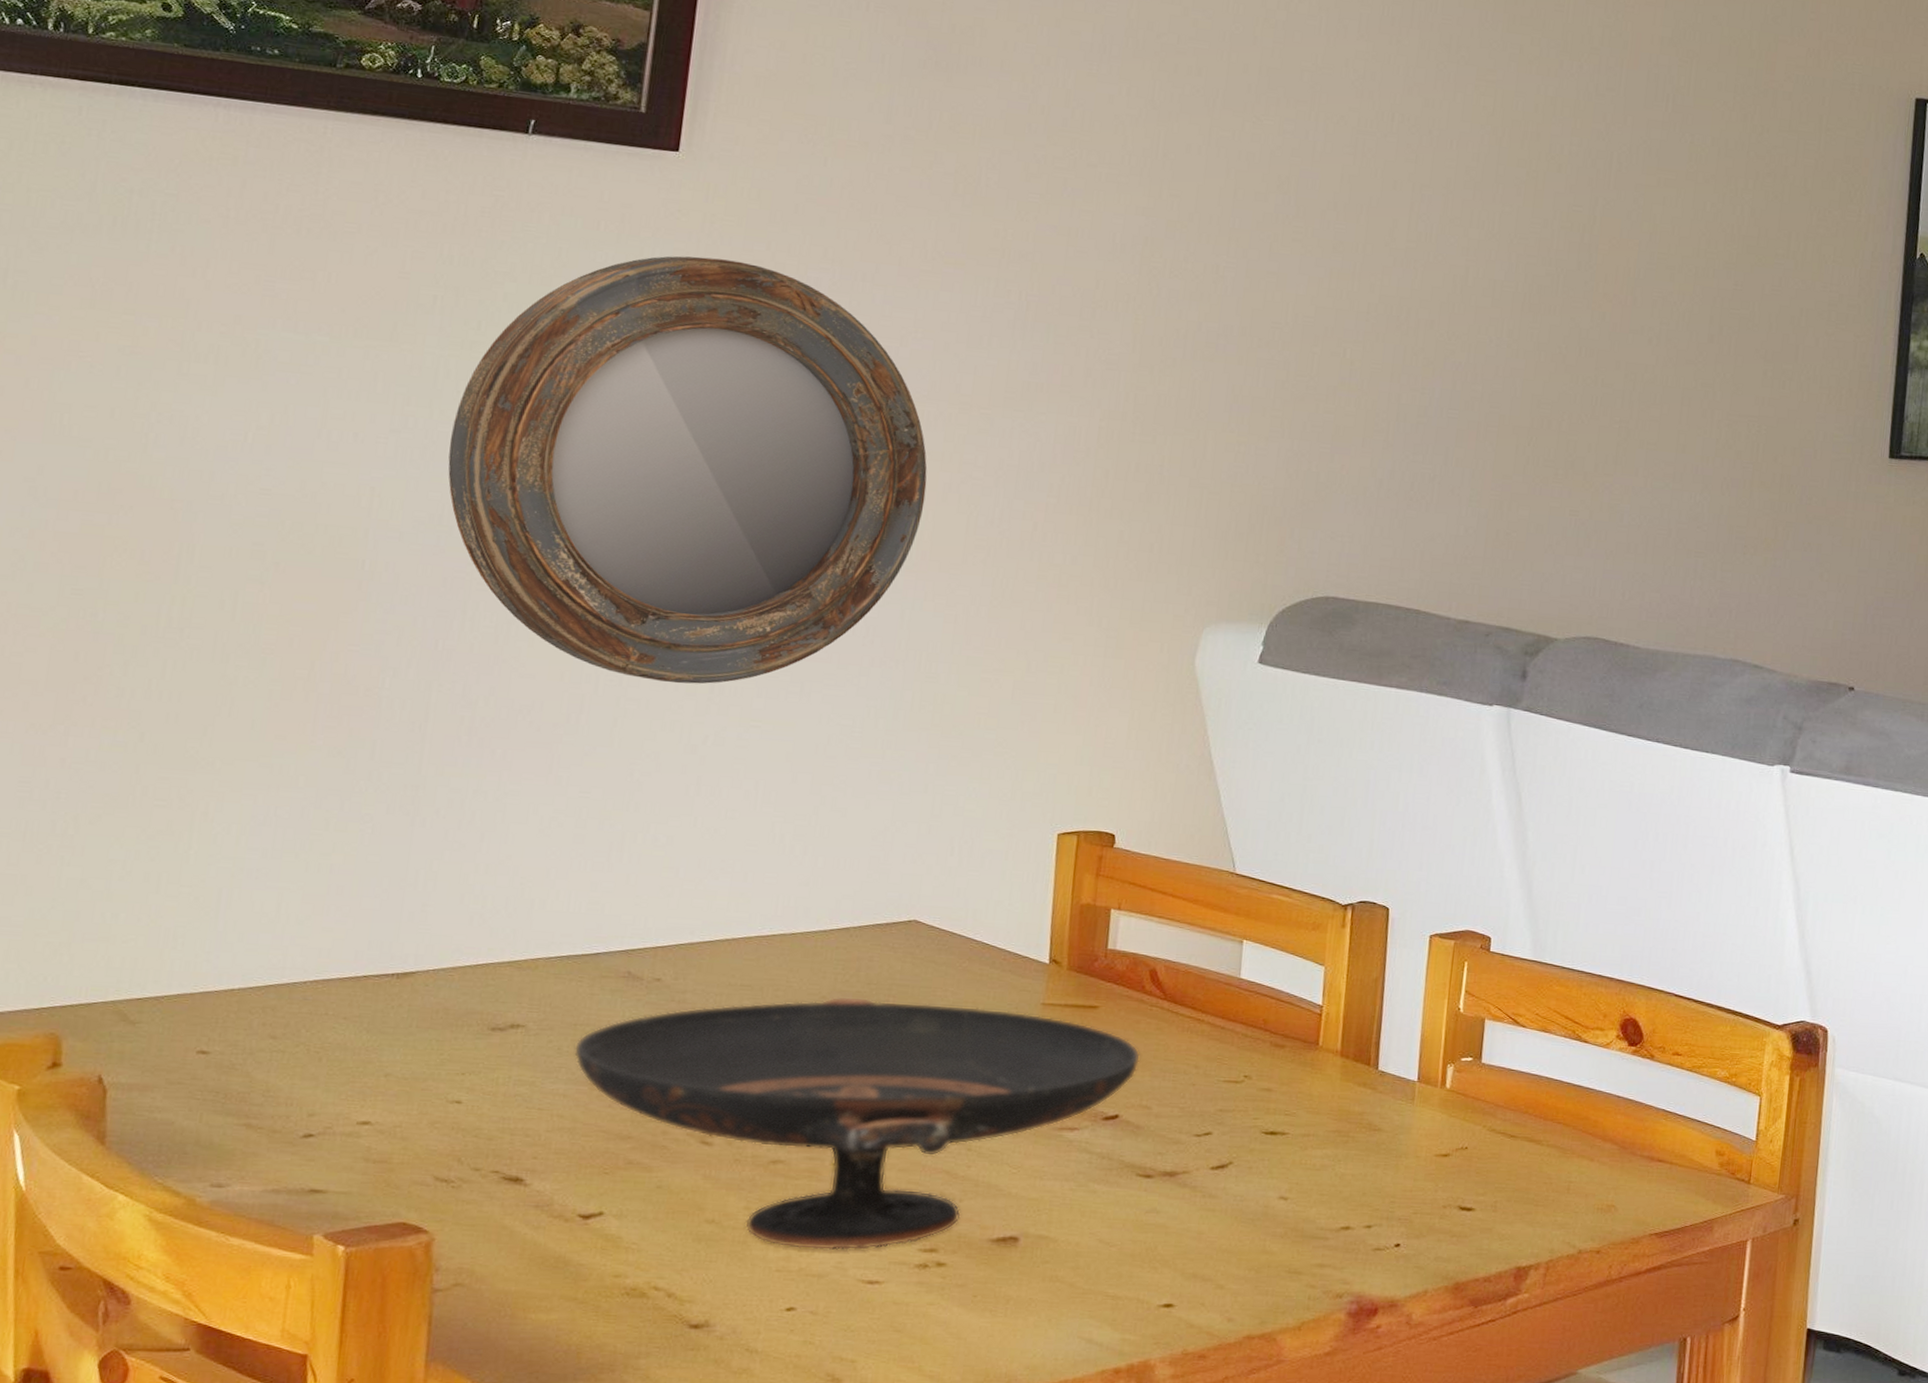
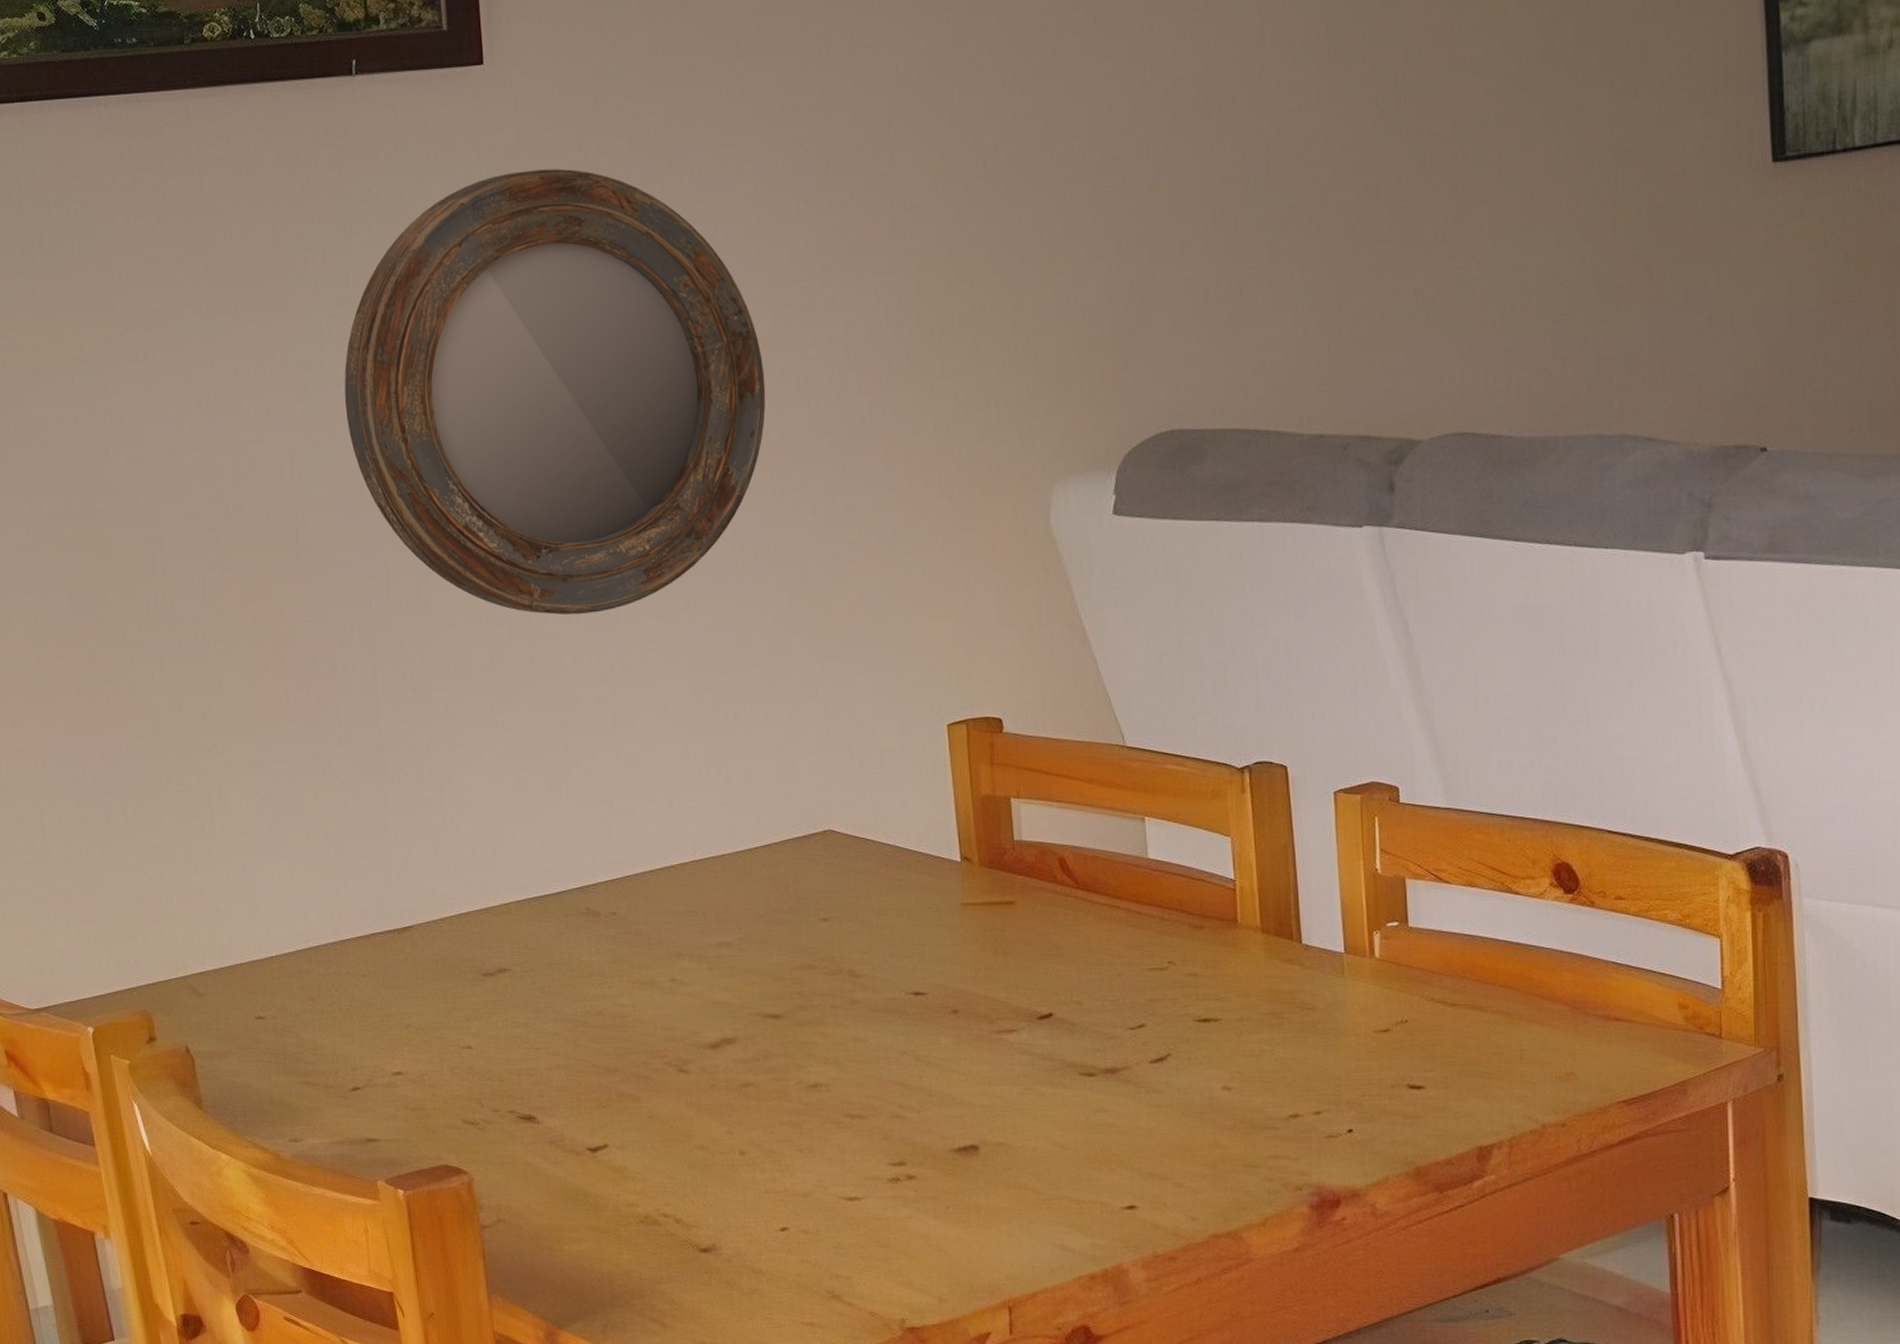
decorative bowl: present [573,996,1140,1250] -> none [554,913,1064,1170]

